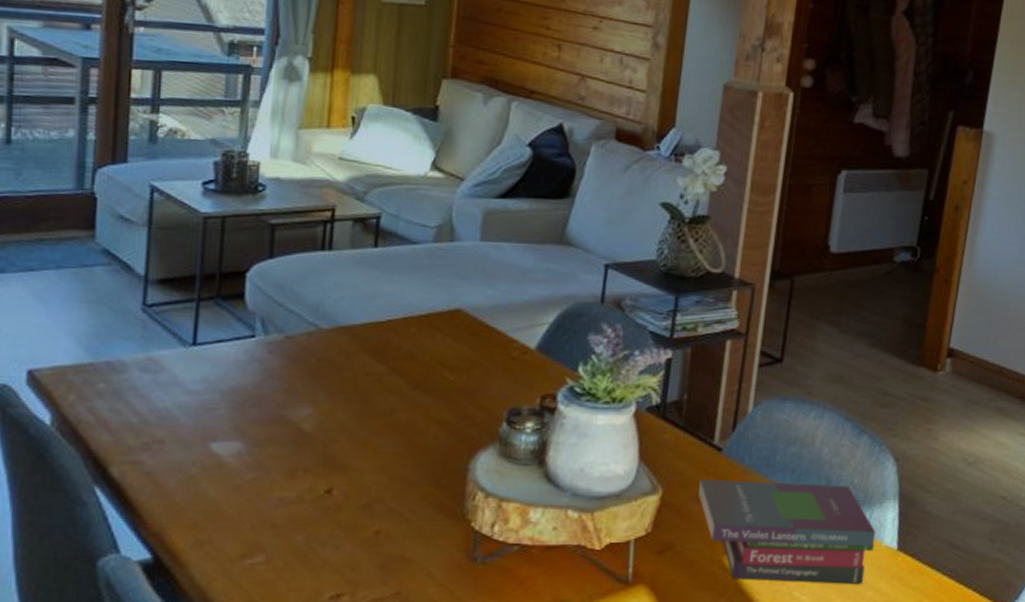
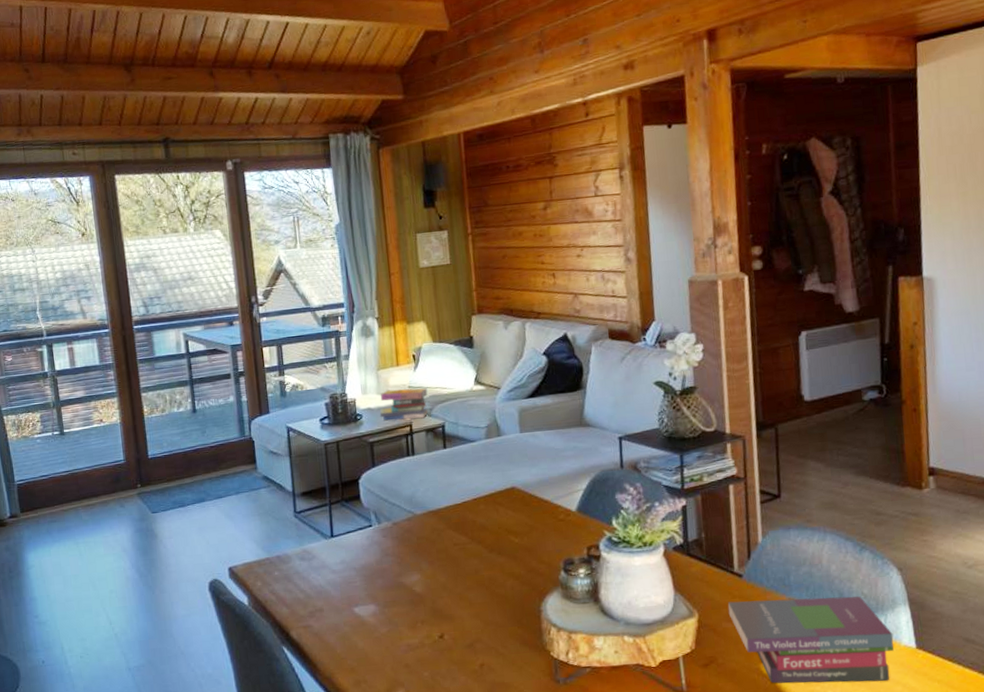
books: none [291,157,365,203] -> present [379,388,429,421]

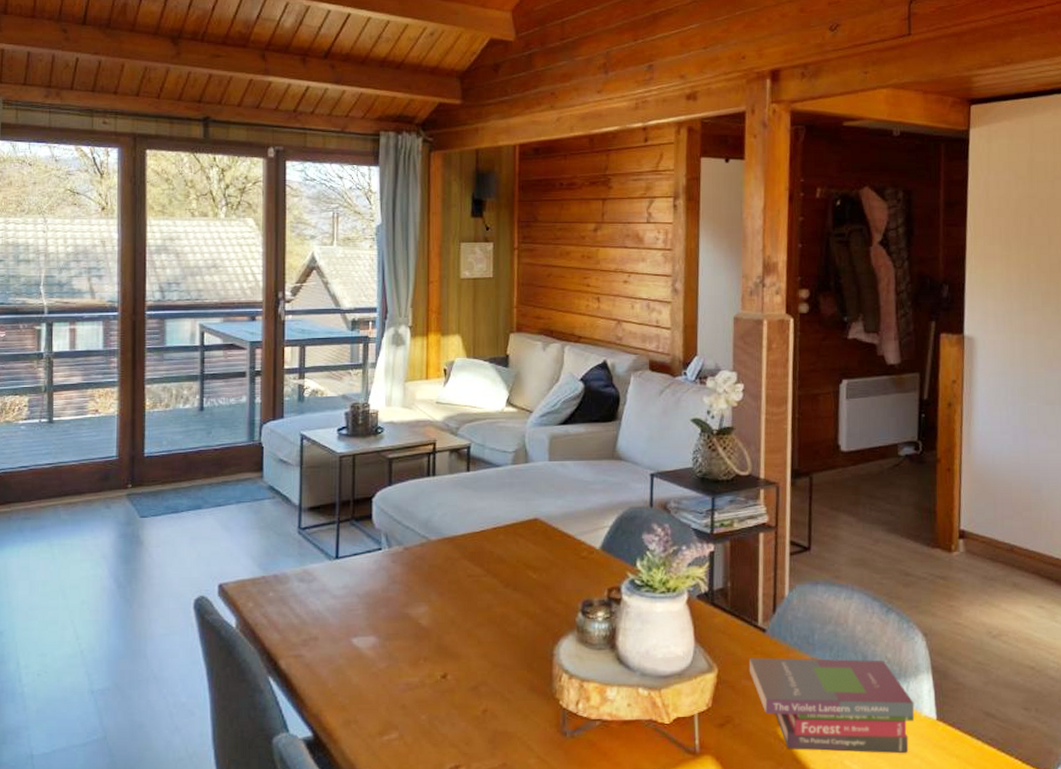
books: present [379,388,429,421] -> none [402,403,456,438]

